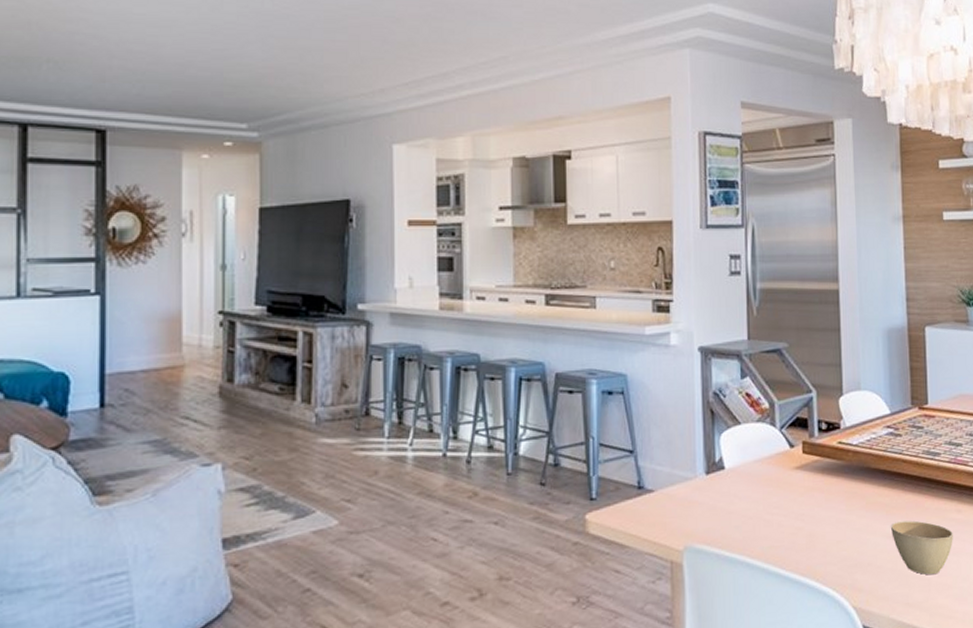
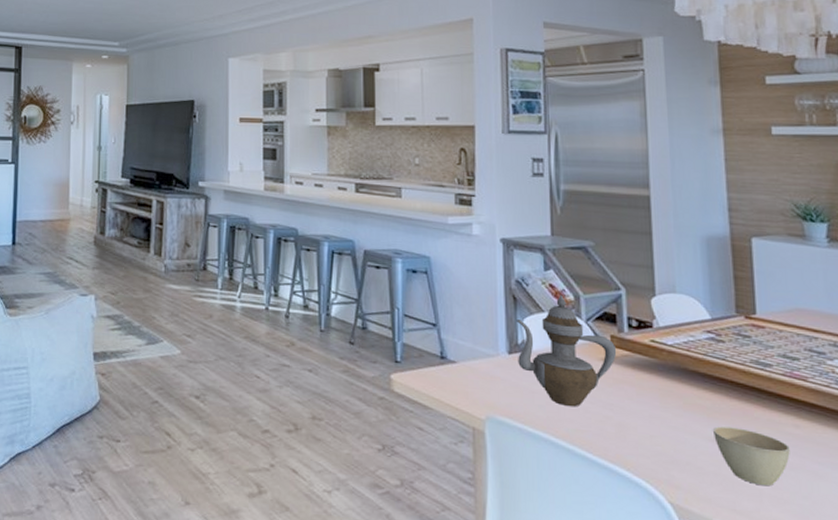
teapot: none [713,403,808,523] -> present [515,294,617,407]

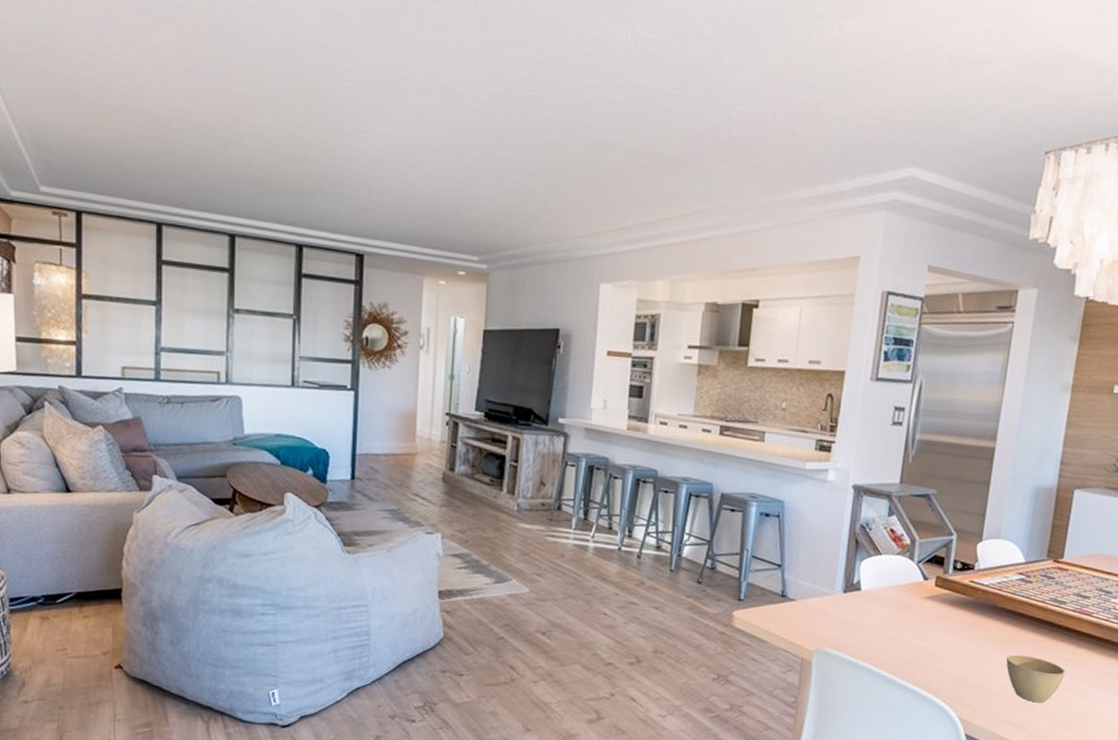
teapot: present [515,294,617,407] -> none [851,539,940,640]

